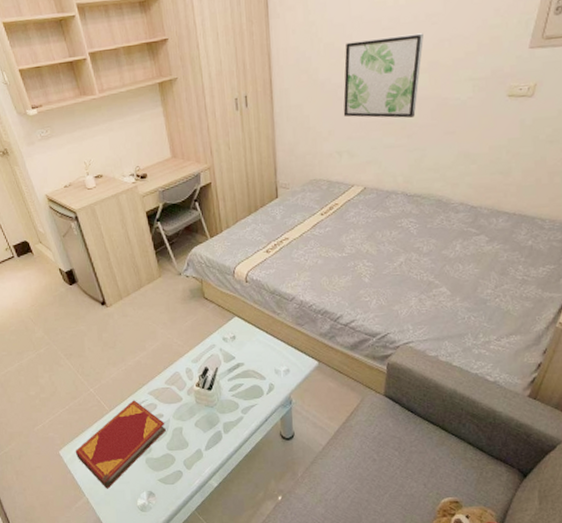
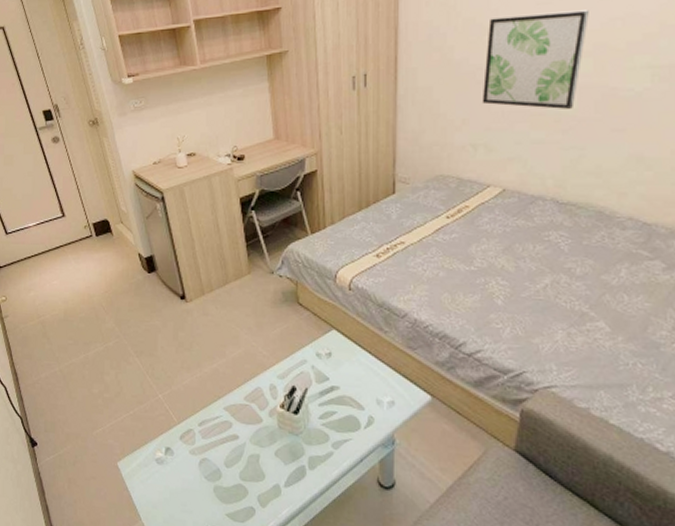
hardback book: present [75,400,167,489] -> none [135,414,242,516]

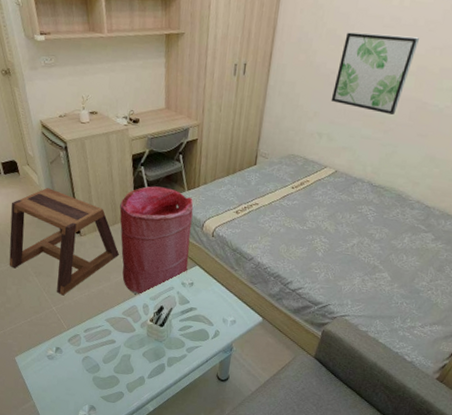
stool: none [105,248,234,379] -> present [9,188,119,296]
laundry hamper: none [230,233,322,374] -> present [119,186,194,296]

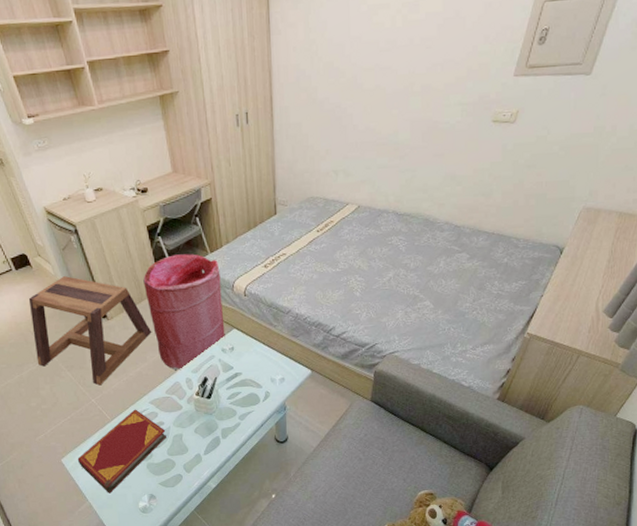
hardback book: none [29,323,117,398] -> present [77,409,168,493]
wall art: present [330,32,419,115] -> none [340,56,418,140]

